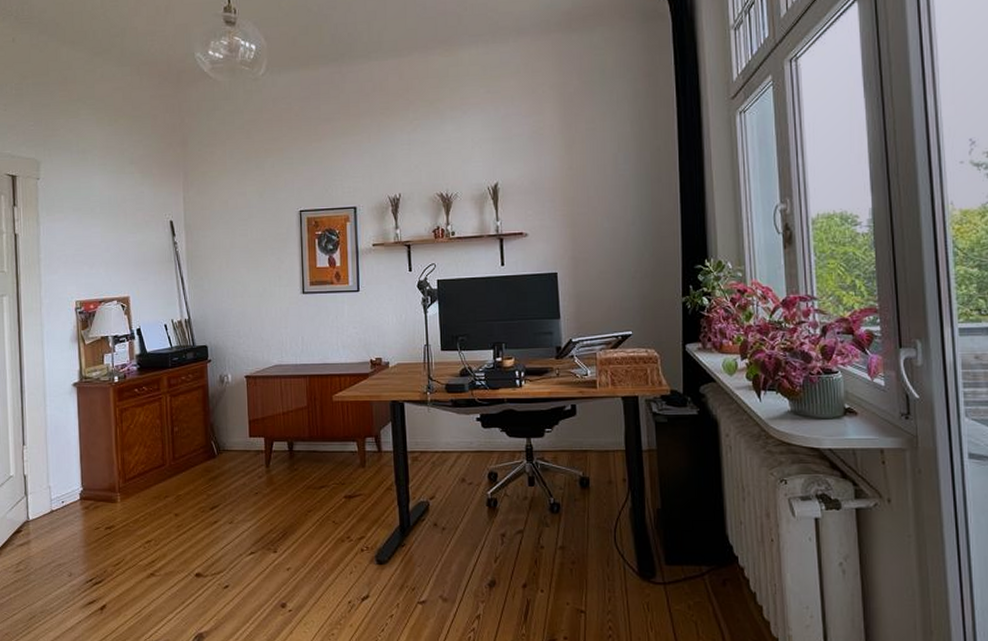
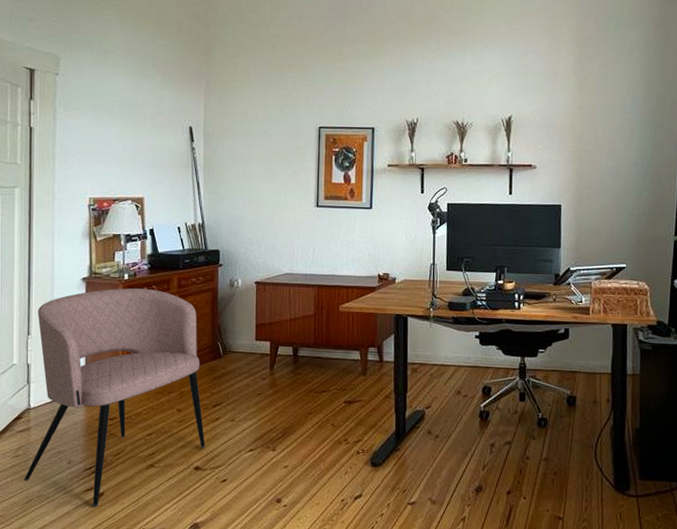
armchair: none [26,390,205,621] -> present [24,288,206,507]

